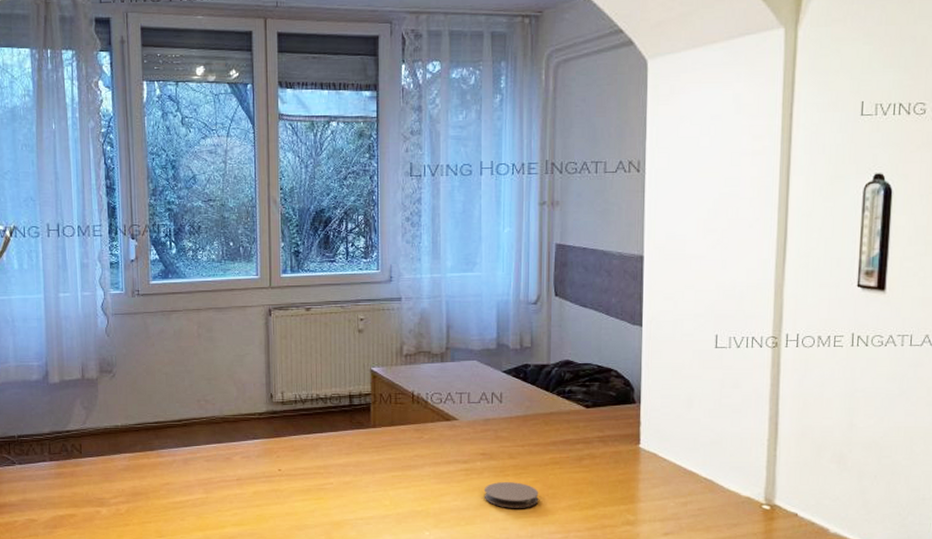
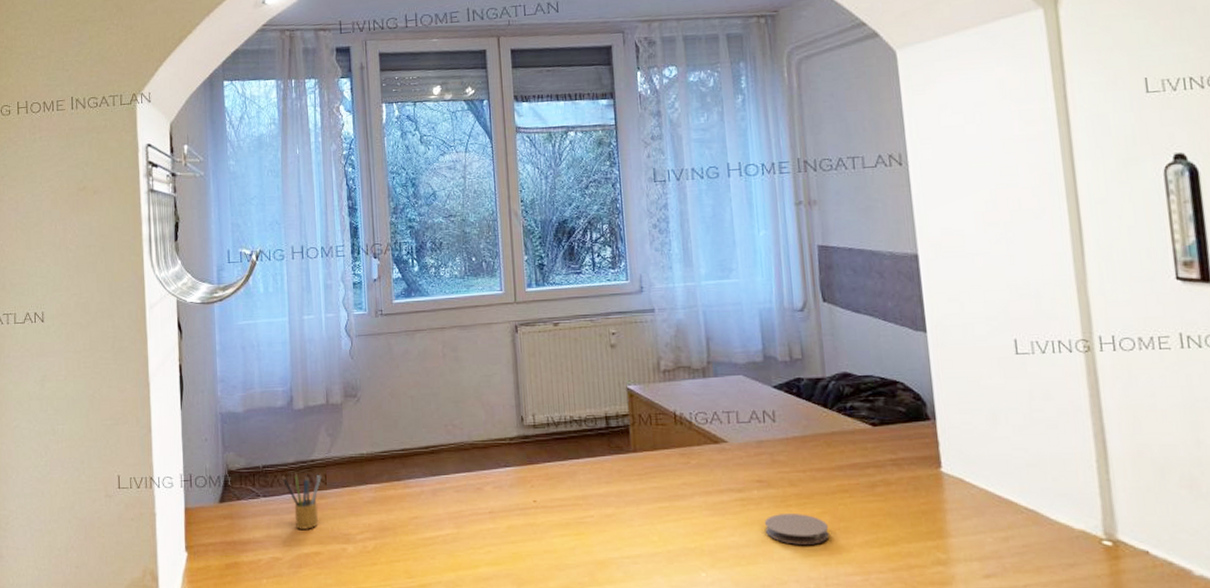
pencil box: none [37,441,77,494] -> present [282,472,322,529]

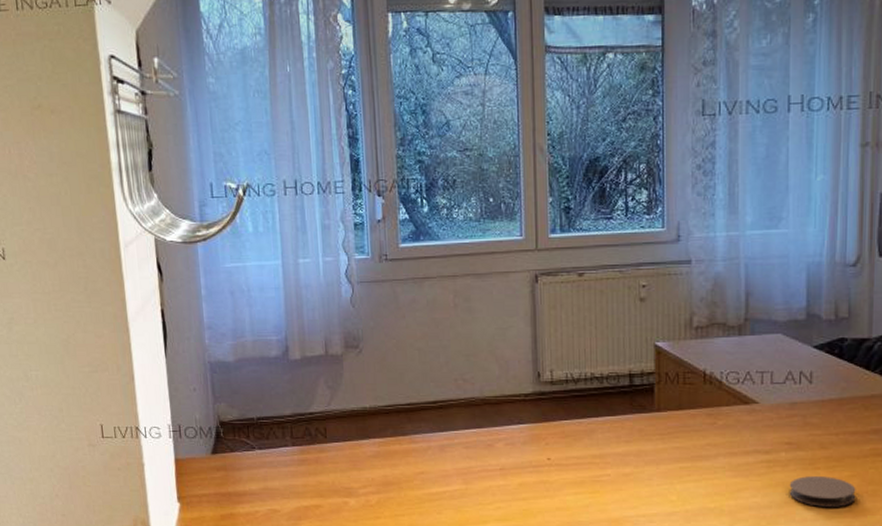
pencil box: present [282,472,322,529] -> none [278,424,321,482]

